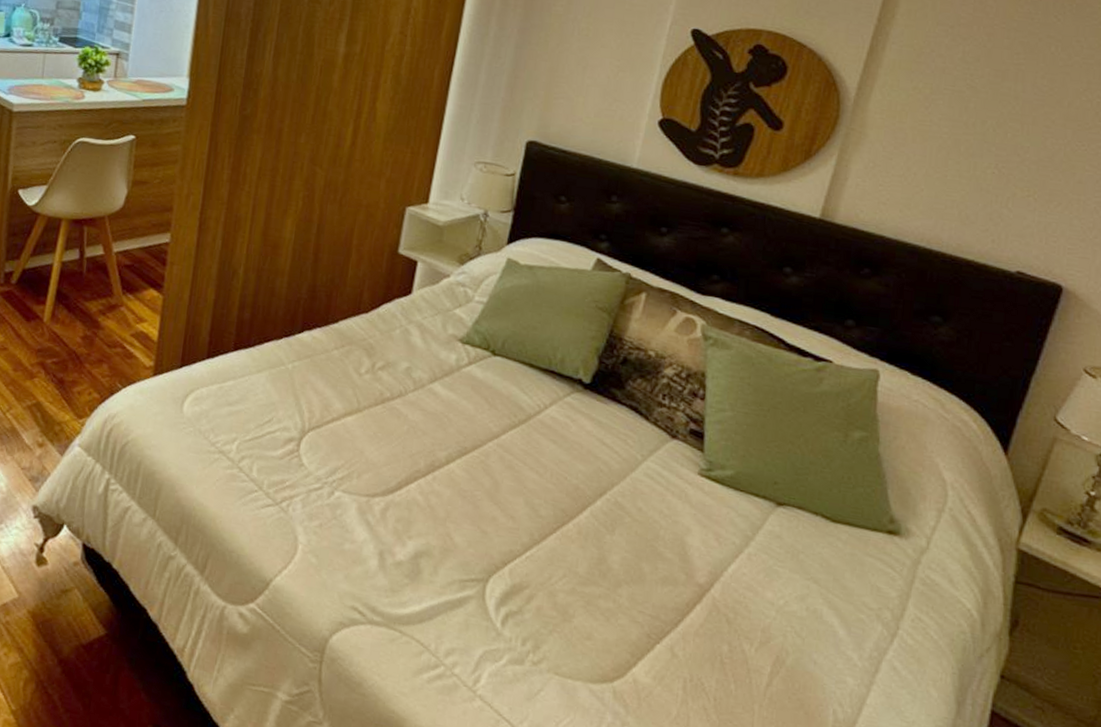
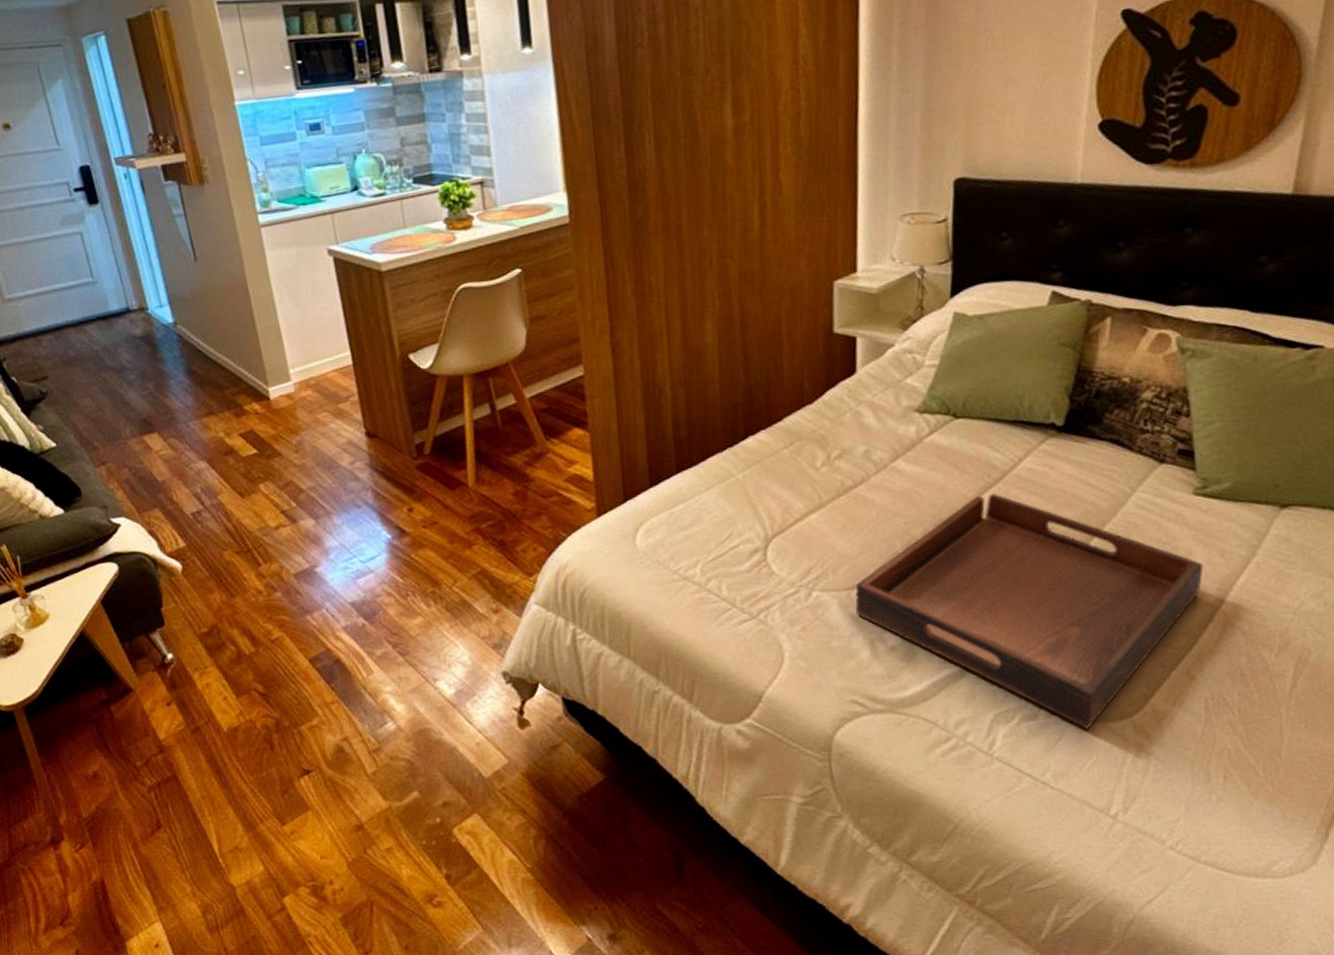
serving tray: none [372,432,699,686] -> present [855,492,1204,729]

